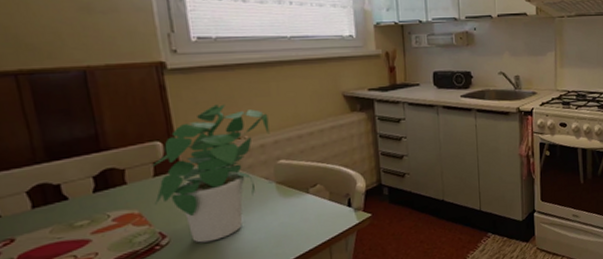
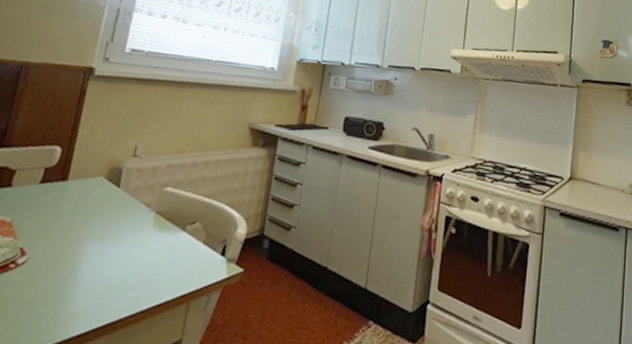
potted plant: present [150,104,270,243] -> none [29,117,171,270]

